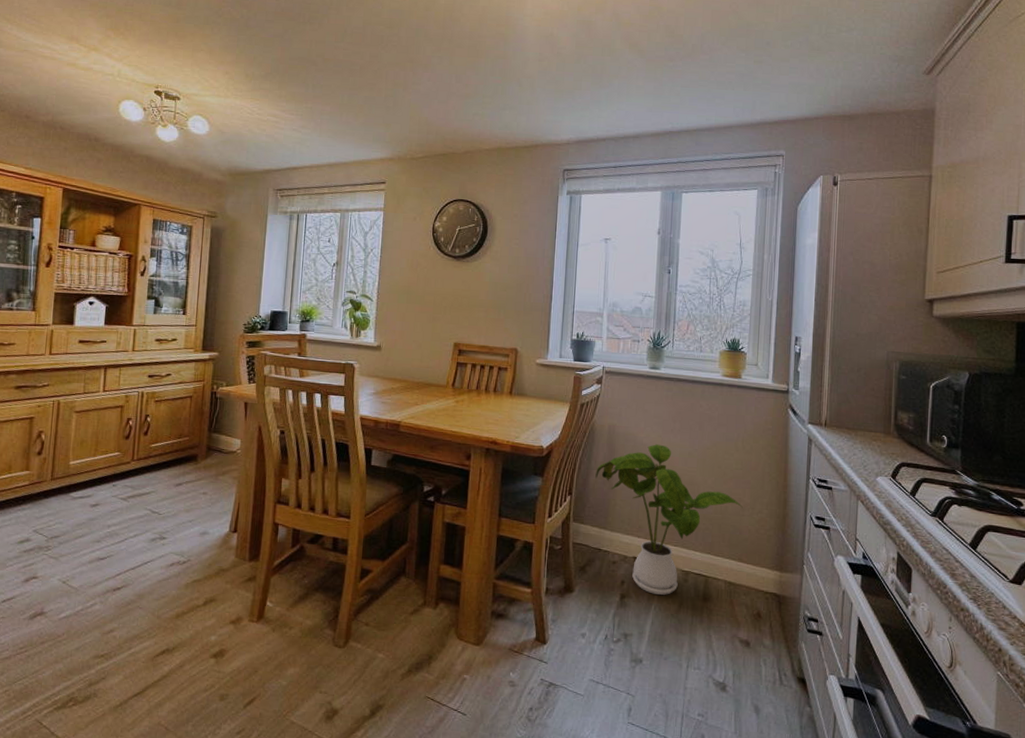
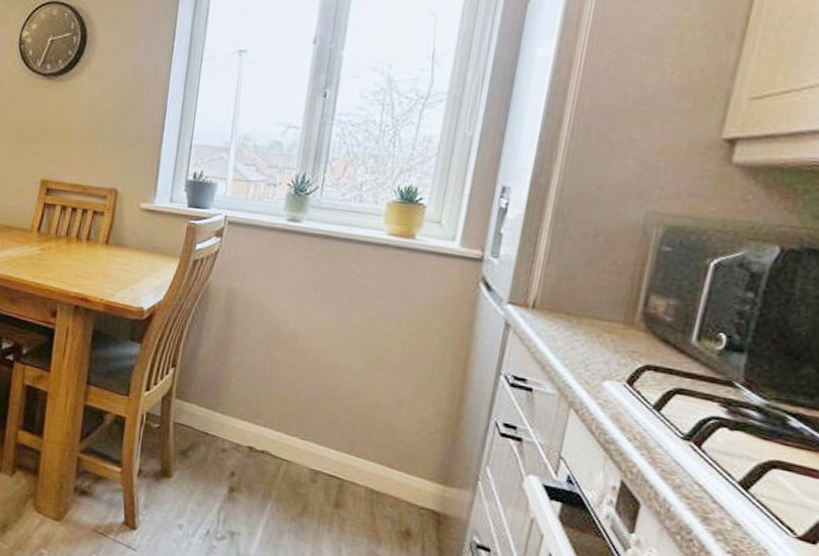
house plant: present [595,444,743,595] -> none [207,315,400,495]

